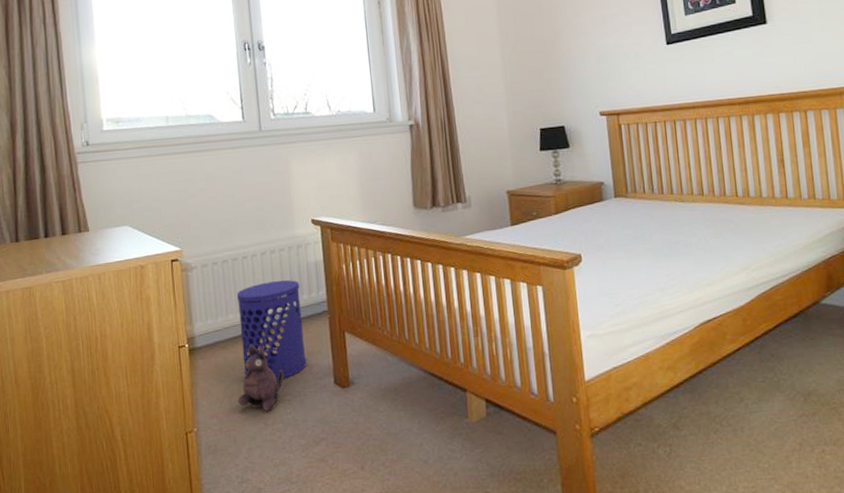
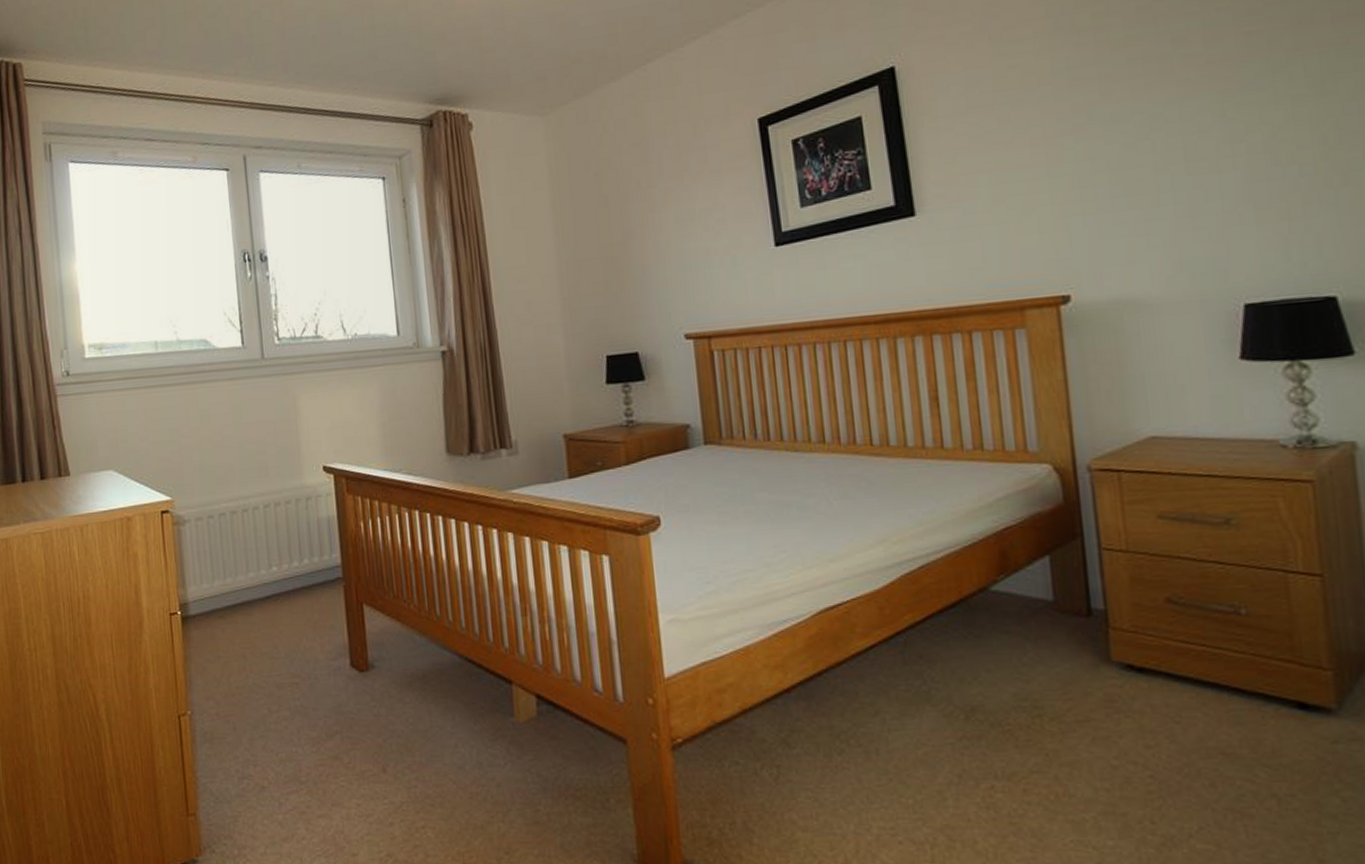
waste bin: present [237,280,307,380] -> none [236,538,318,658]
plush toy: present [237,344,284,412] -> none [237,615,291,696]

